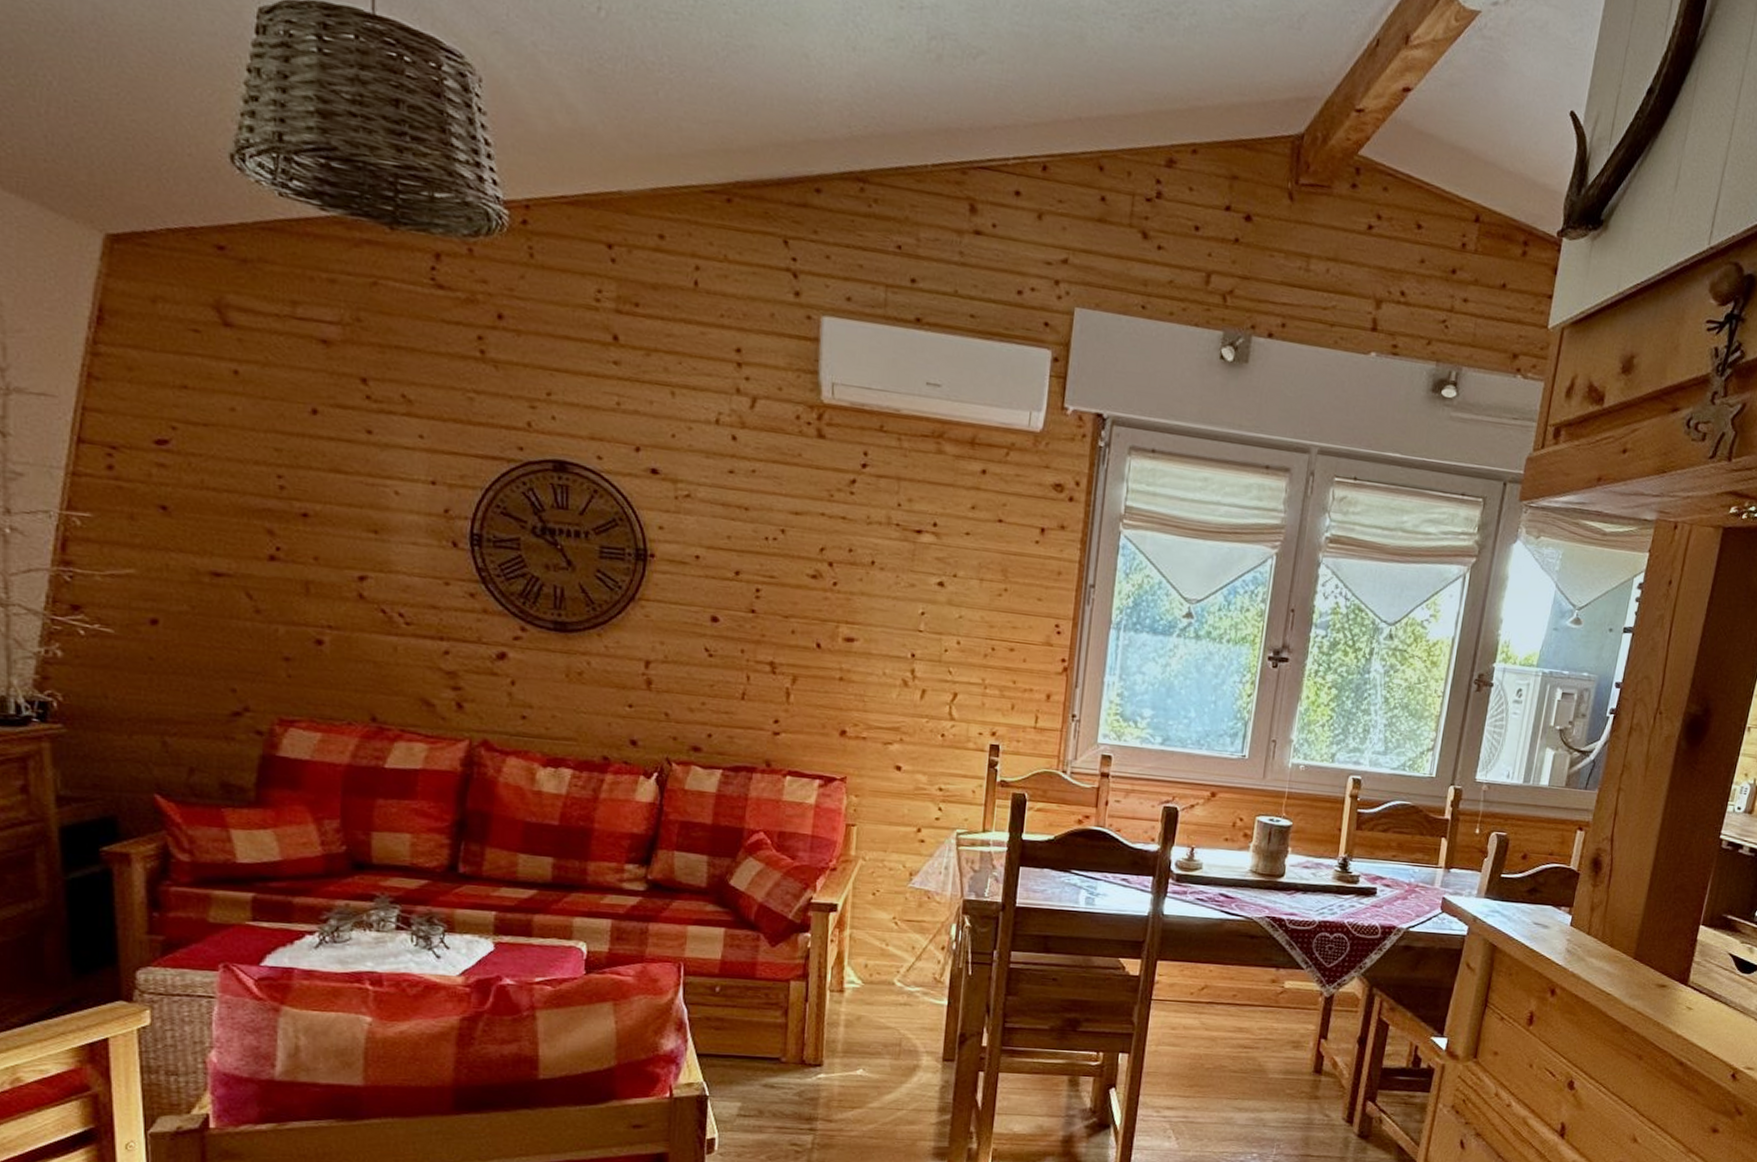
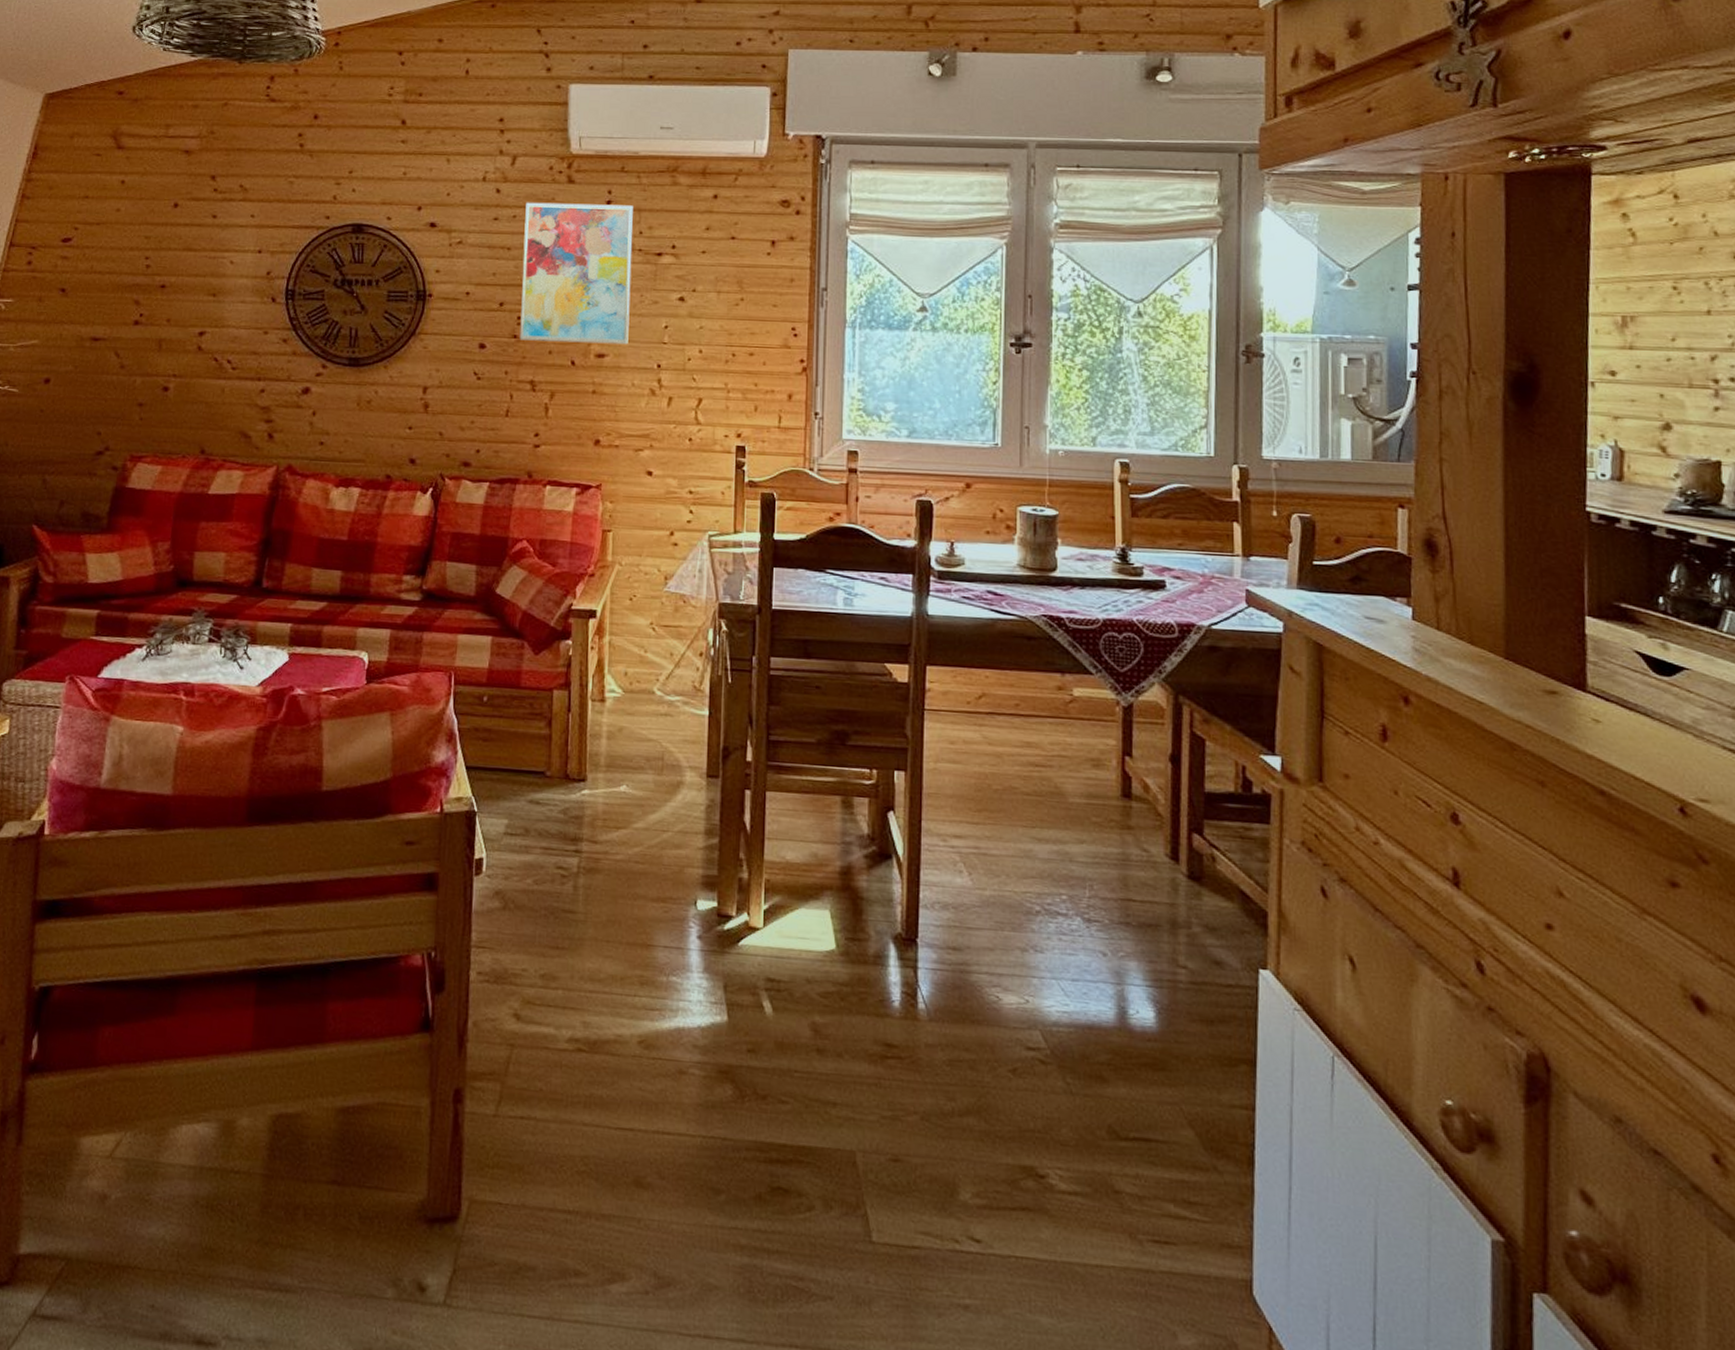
wall art: none [758,455,892,630] -> present [519,202,633,345]

